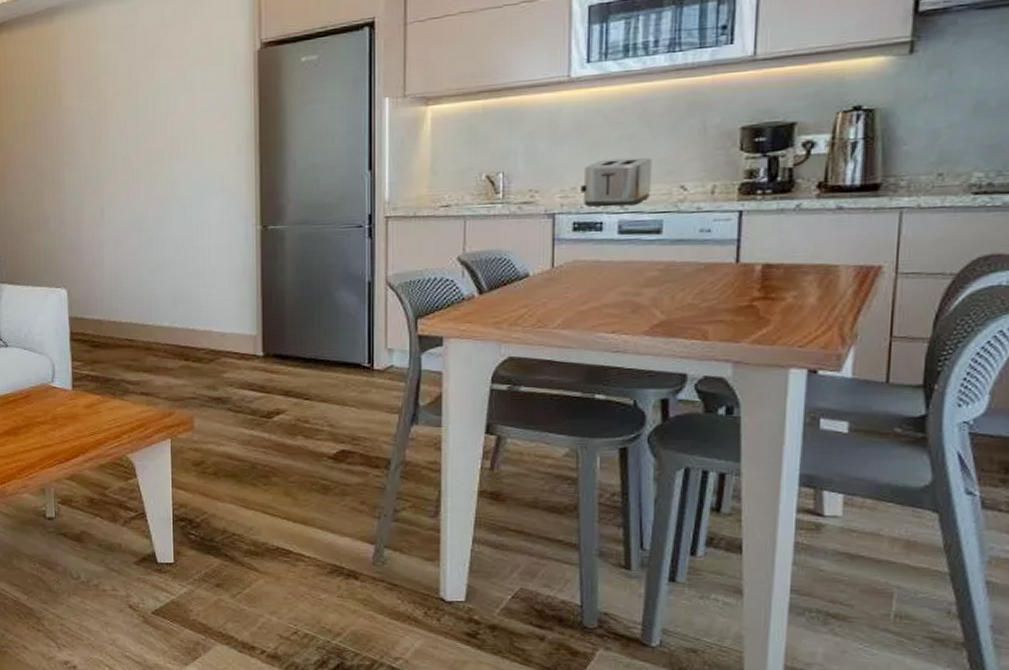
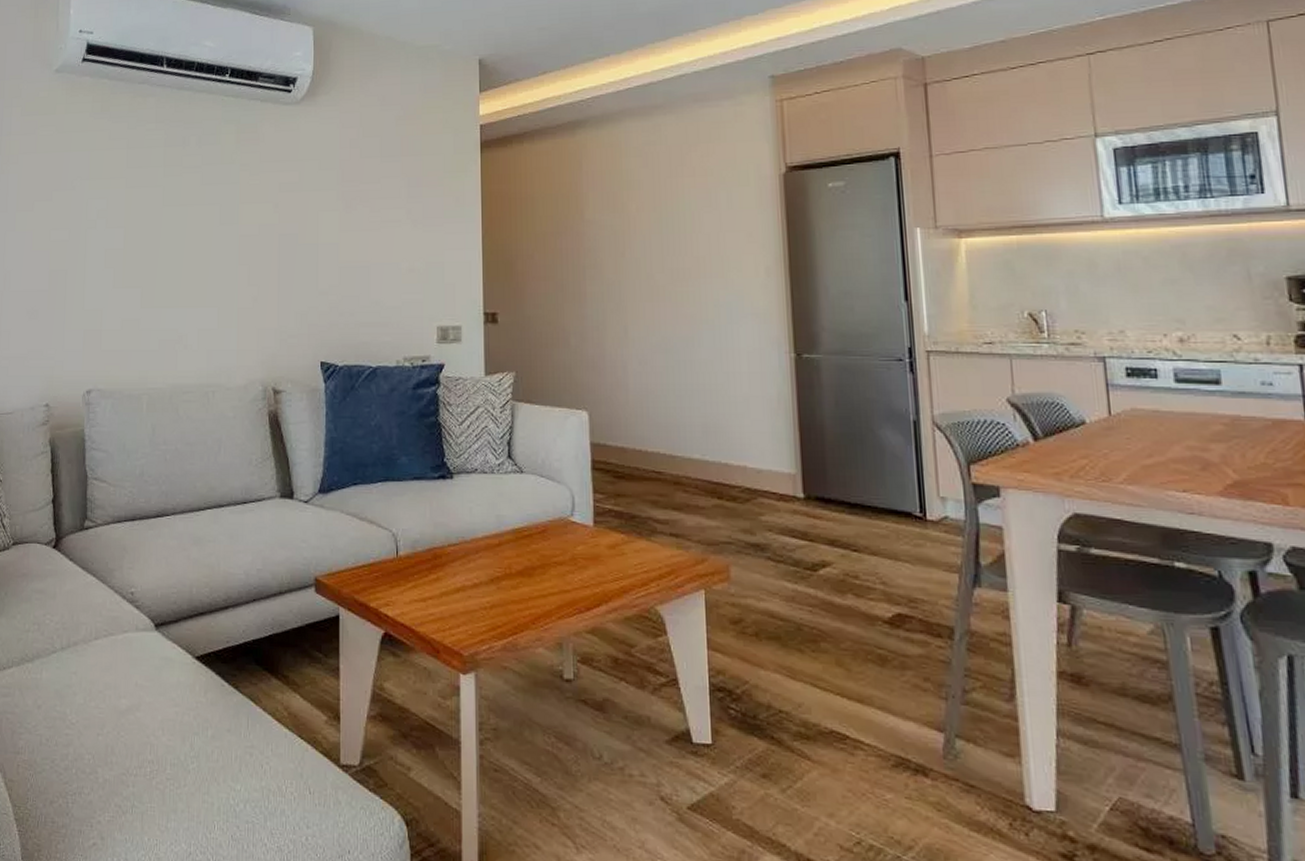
toaster: present [579,157,653,207] -> none [1127,302,1204,353]

